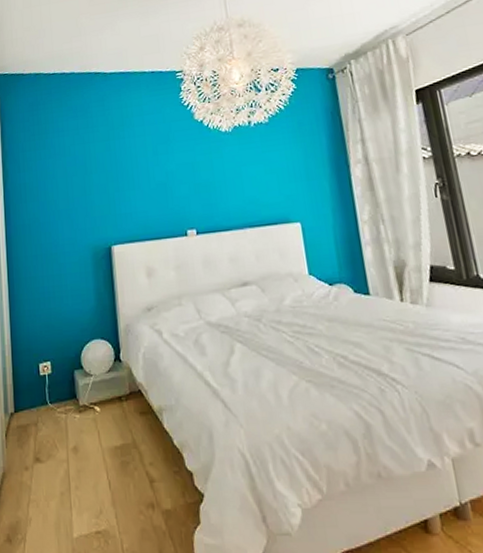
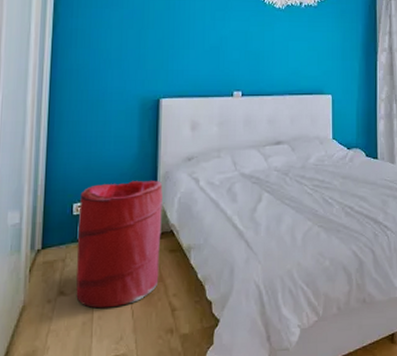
laundry hamper: none [45,335,133,478] -> present [76,180,163,309]

